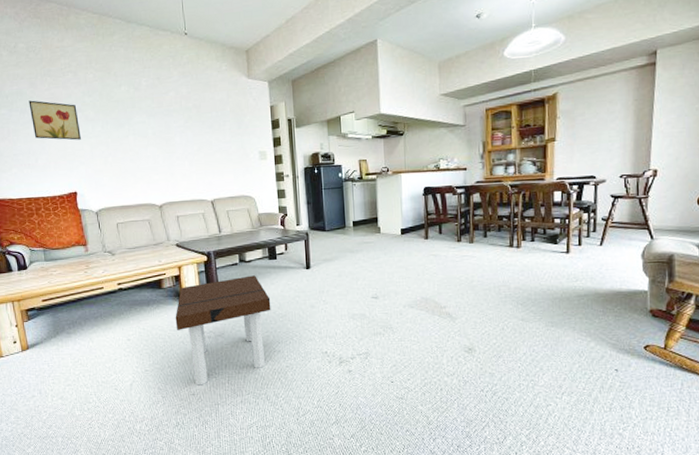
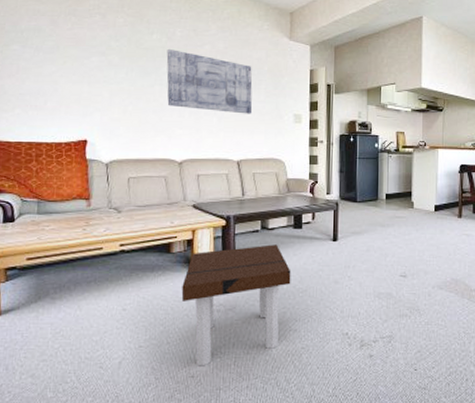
wall art: present [28,100,81,140] -> none [46,38,101,85]
wall art: none [135,98,220,156] -> present [166,48,253,114]

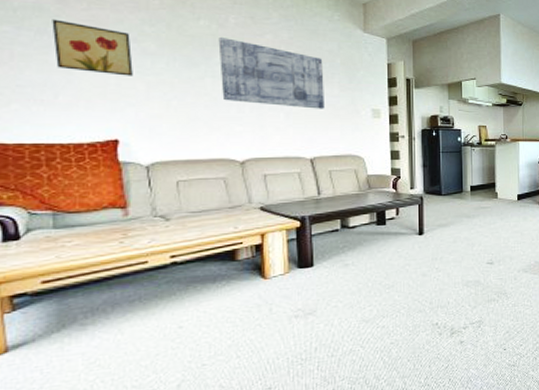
wall art: none [46,38,101,85] -> present [52,19,133,76]
side table: present [181,244,291,366] -> none [251,243,376,377]

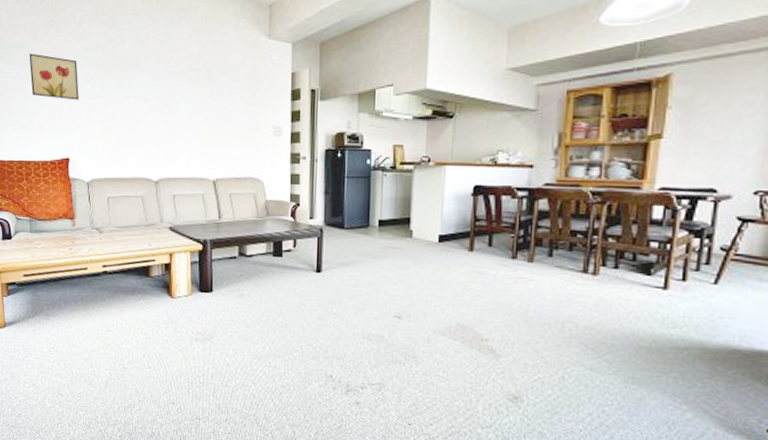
wall art: present [218,36,325,109] -> none [140,56,229,127]

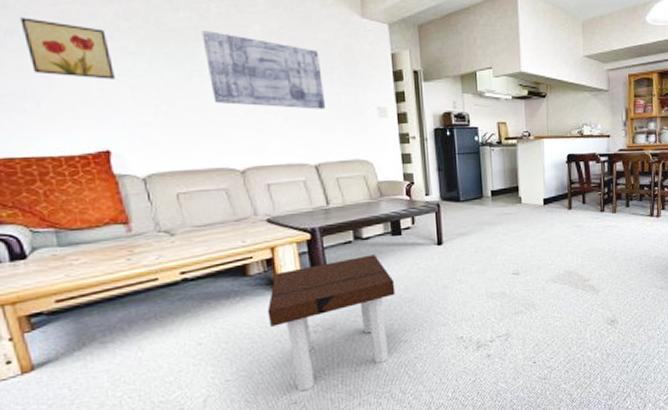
wall art: none [140,56,229,127] -> present [201,29,326,109]
side table: none [161,273,271,394] -> present [267,255,396,392]

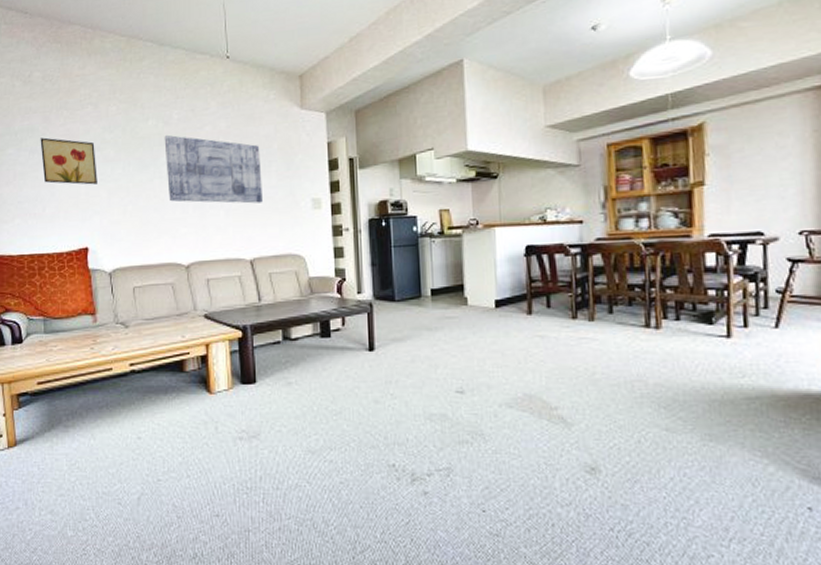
side table: present [267,255,396,392] -> none [199,358,322,504]

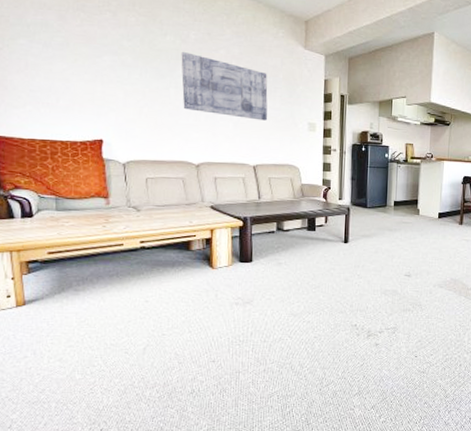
wall art: present [40,137,97,185] -> none [55,34,114,85]

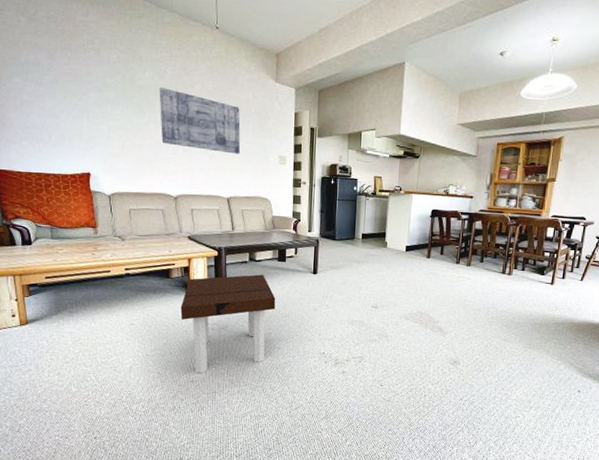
side table: none [201,245,305,352] -> present [180,274,276,374]

